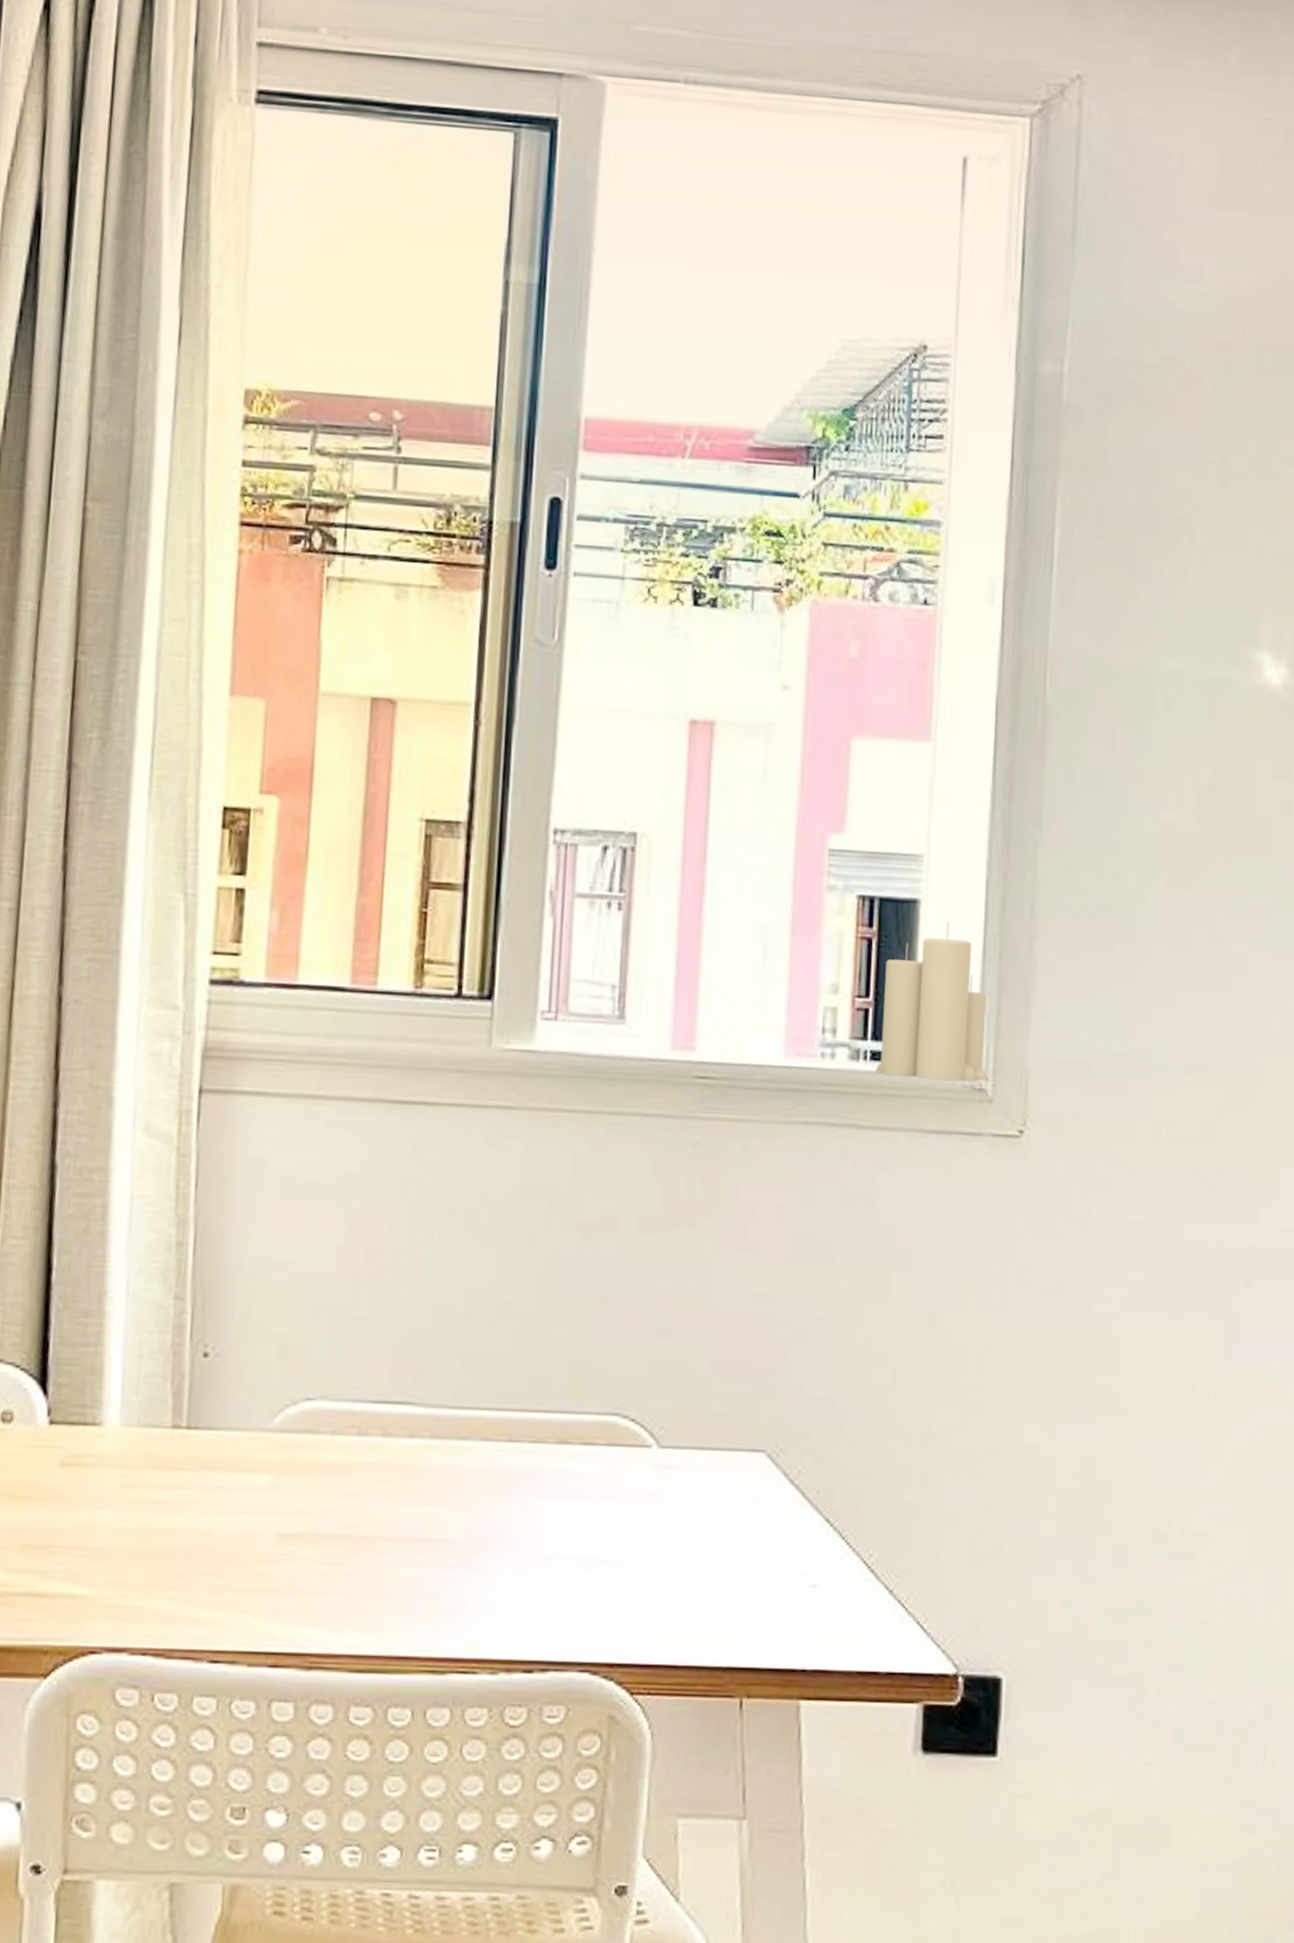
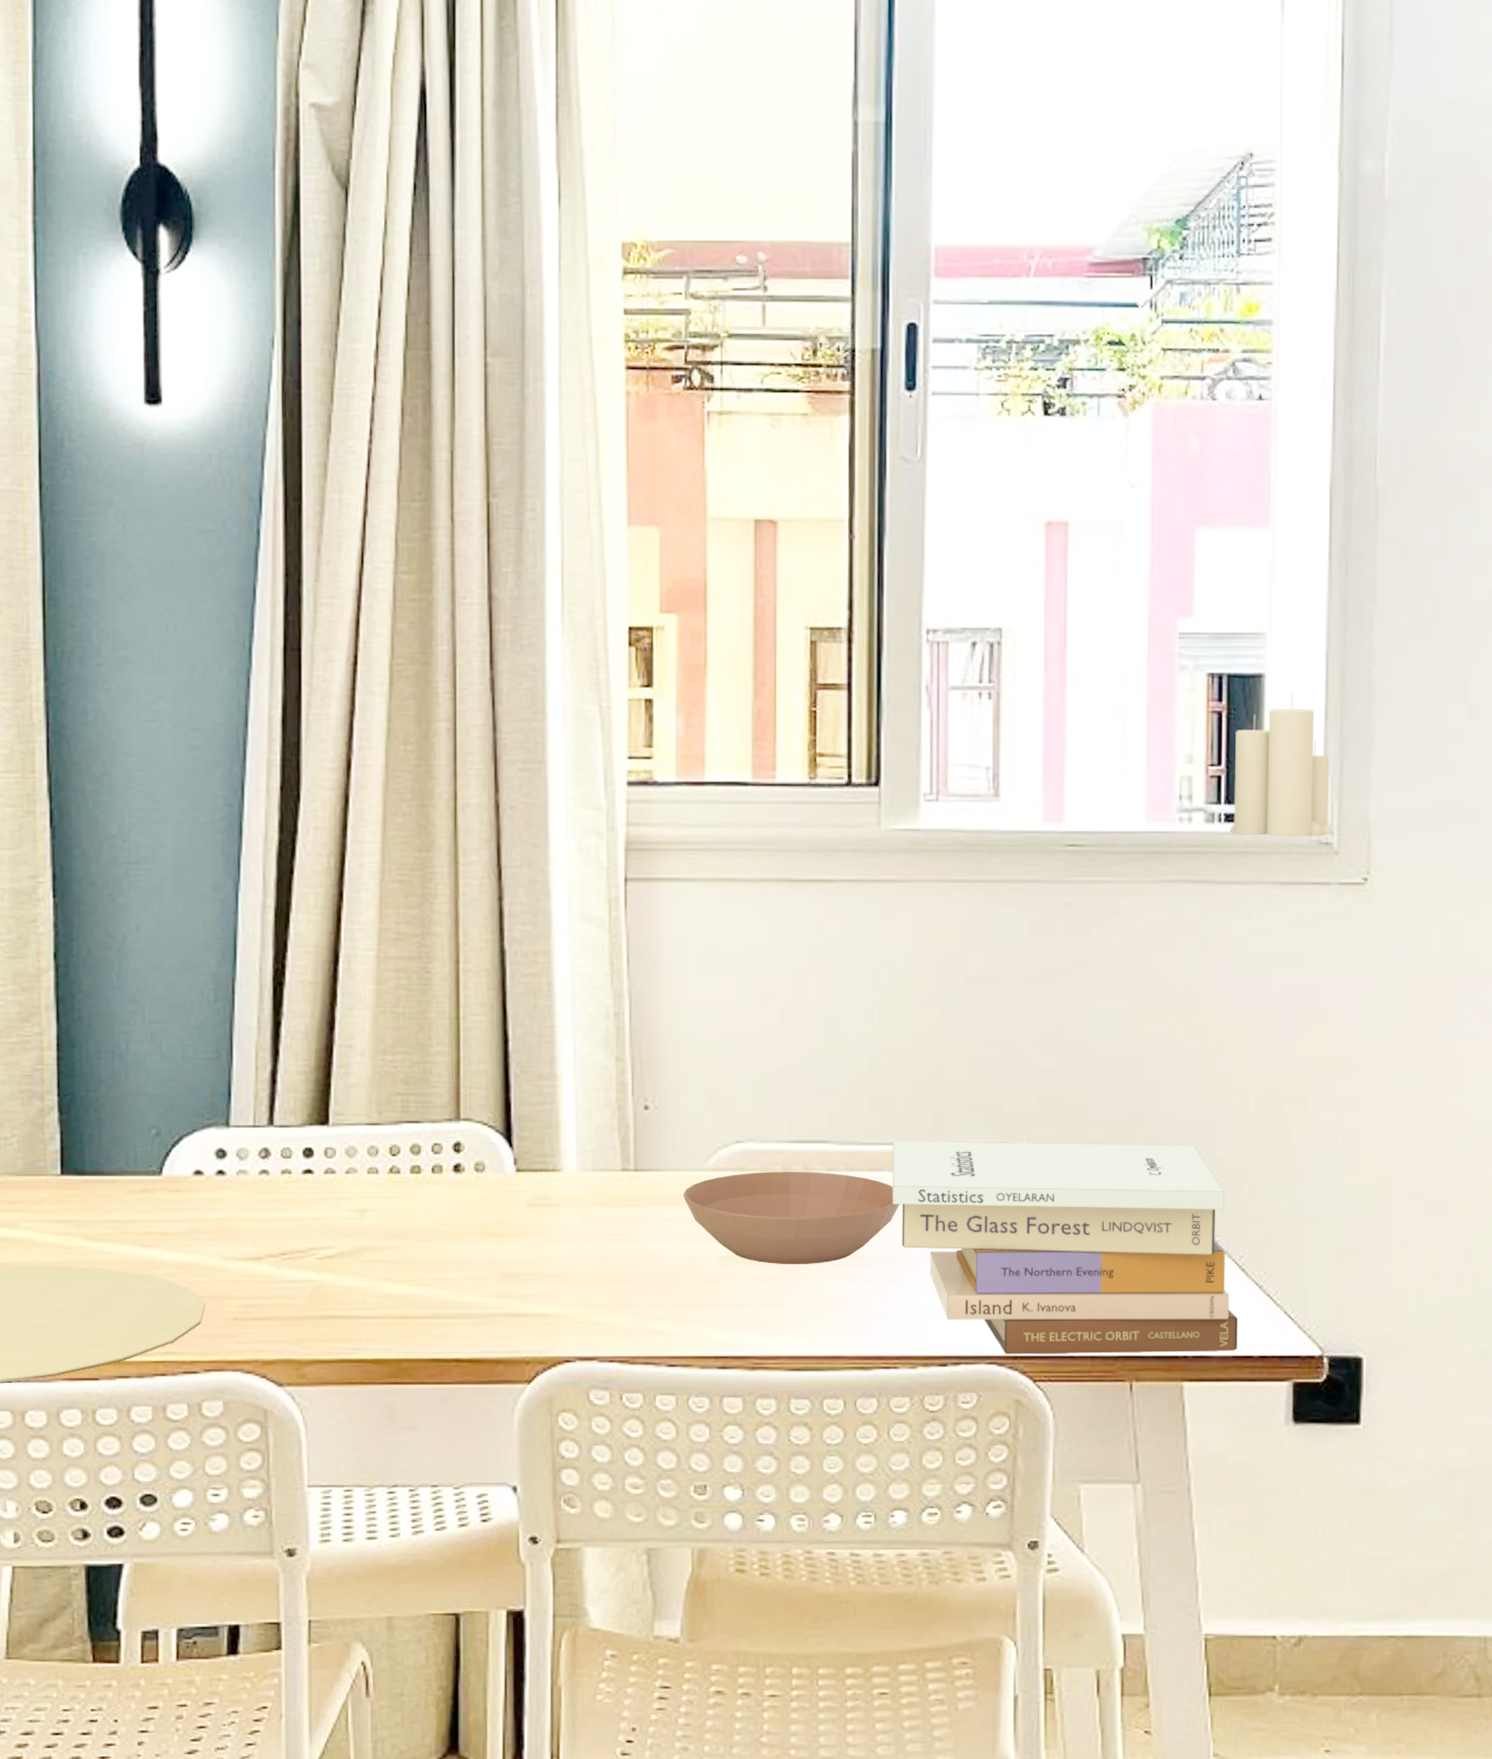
bowl: none [240,1435,489,1547] -> present [682,1171,899,1265]
books: none [481,1405,865,1666] -> present [892,1141,1239,1355]

